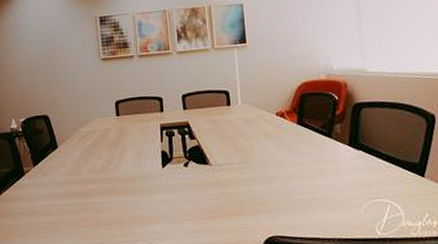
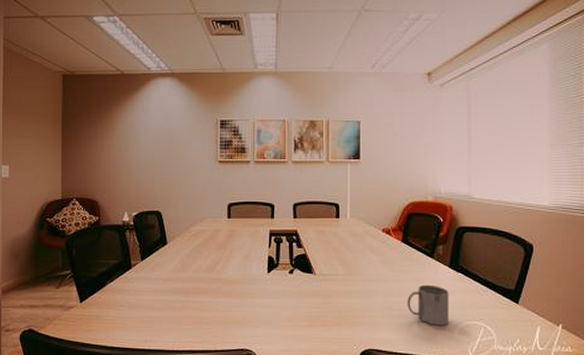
mug: none [308,165,353,207] -> present [407,284,449,326]

